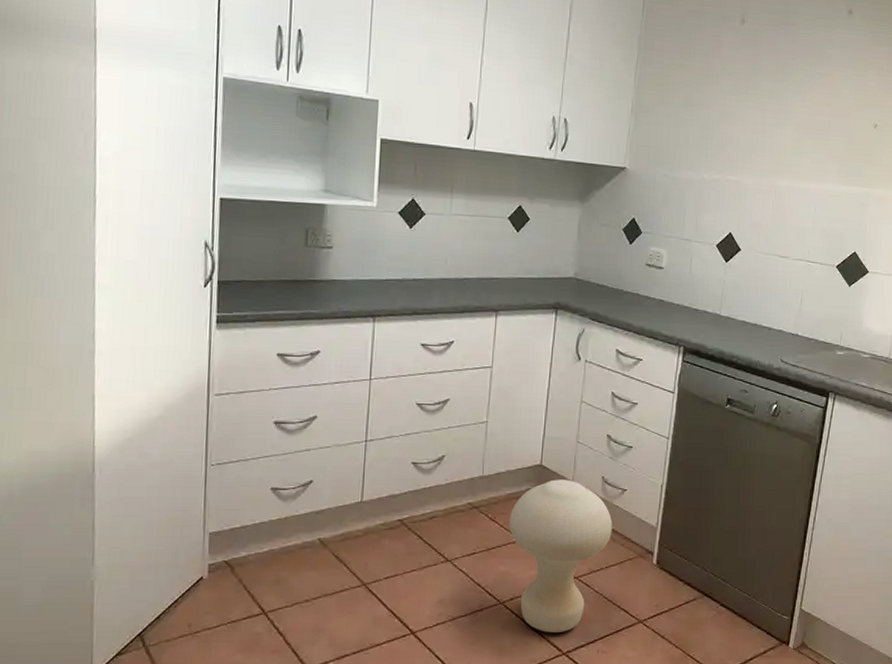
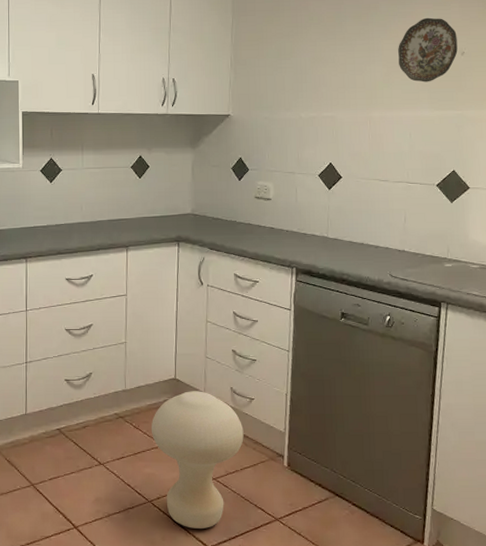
decorative plate: none [810,82,872,154] -> present [398,17,458,82]

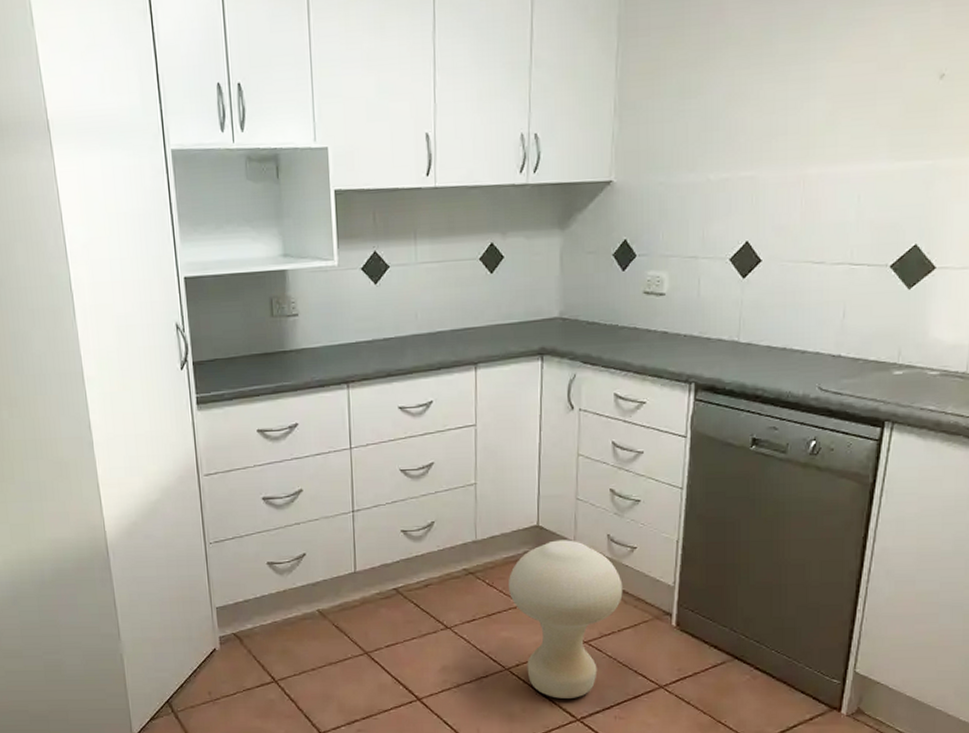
decorative plate: present [398,17,458,82] -> none [849,25,936,122]

